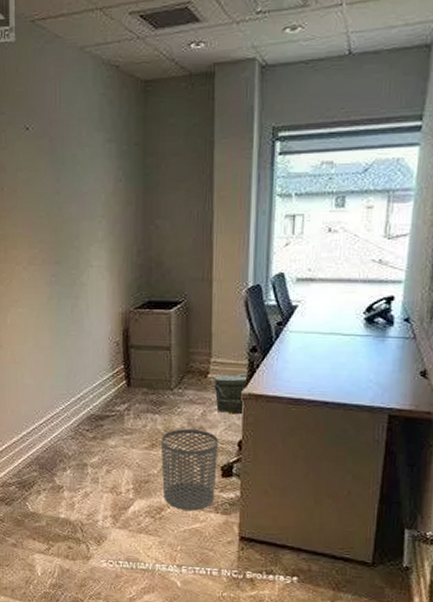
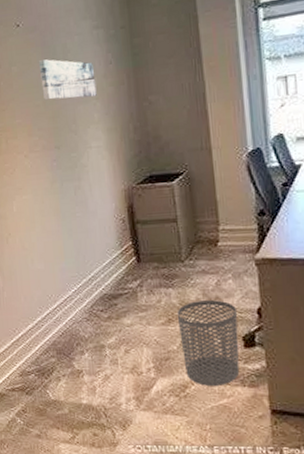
wall art: none [45,169,103,215] -> present [38,59,97,100]
bag: present [214,373,246,415] -> none [224,237,260,282]

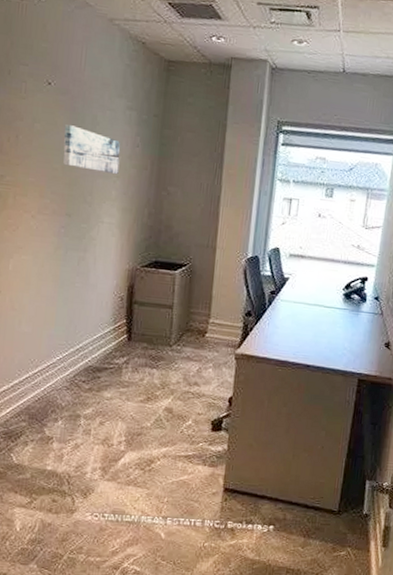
waste bin: present [177,300,240,386] -> none [154,384,211,463]

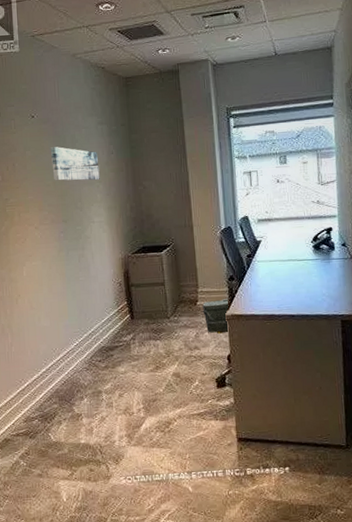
bag: none [210,334,241,373] -> present [202,298,230,334]

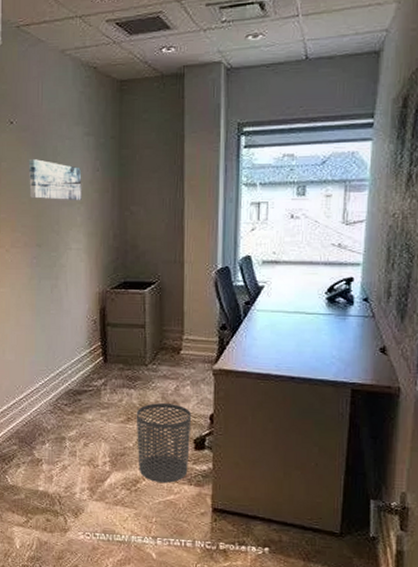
waste bin: none [163,349,213,421] -> present [136,403,191,483]
bag: present [202,298,230,334] -> none [186,349,217,389]

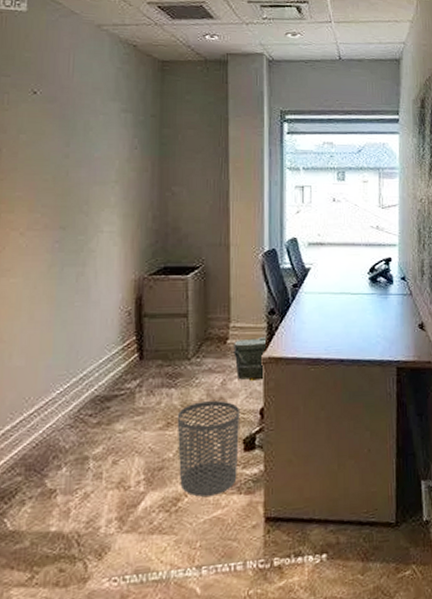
wall art: present [28,159,82,201] -> none [53,133,117,180]
bag: none [186,349,217,389] -> present [234,336,266,381]

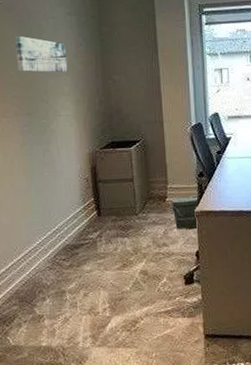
wall art: none [53,133,117,180] -> present [14,36,68,73]
waste bin: present [177,400,239,497] -> none [130,246,181,320]

